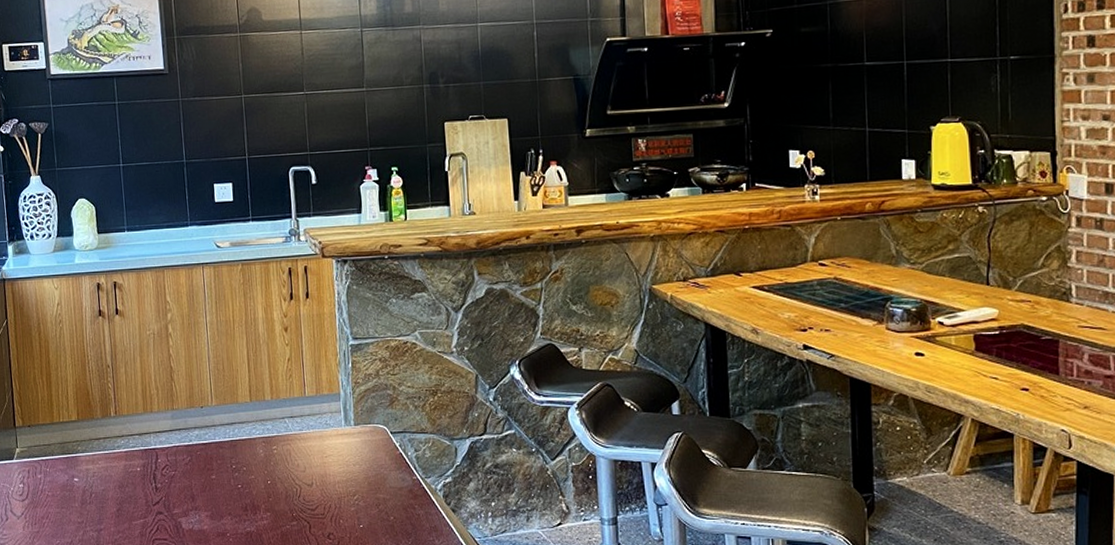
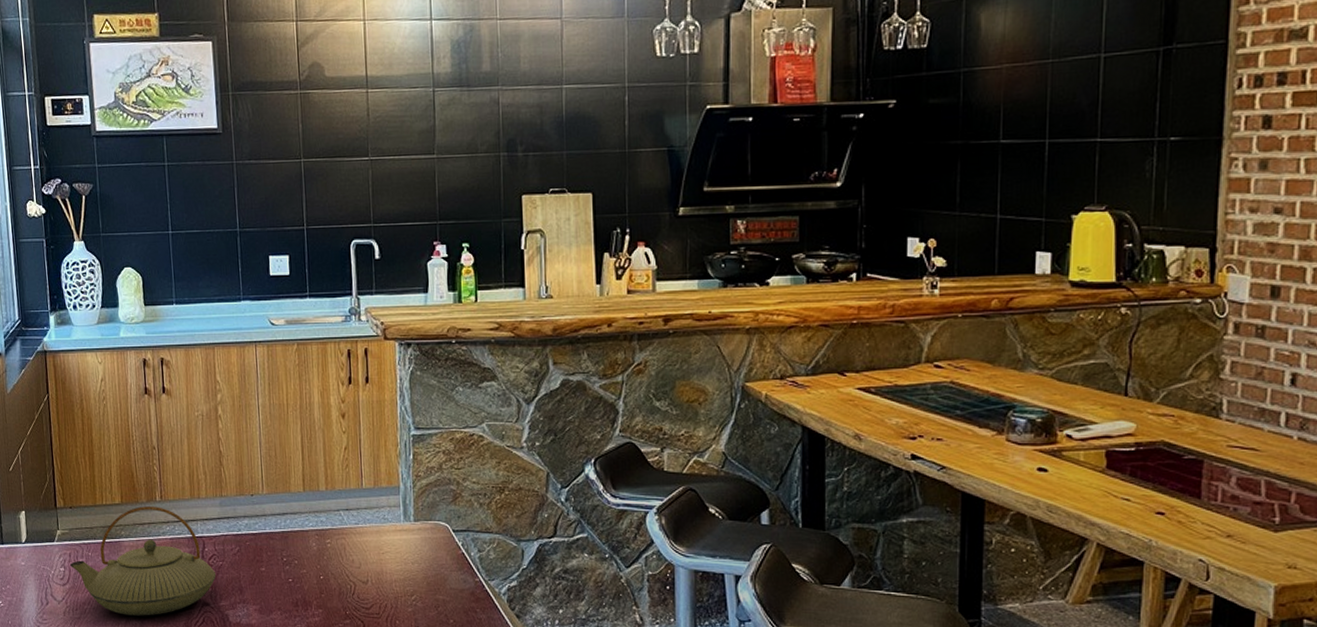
teapot: none [29,422,169,527] -> present [70,506,216,616]

